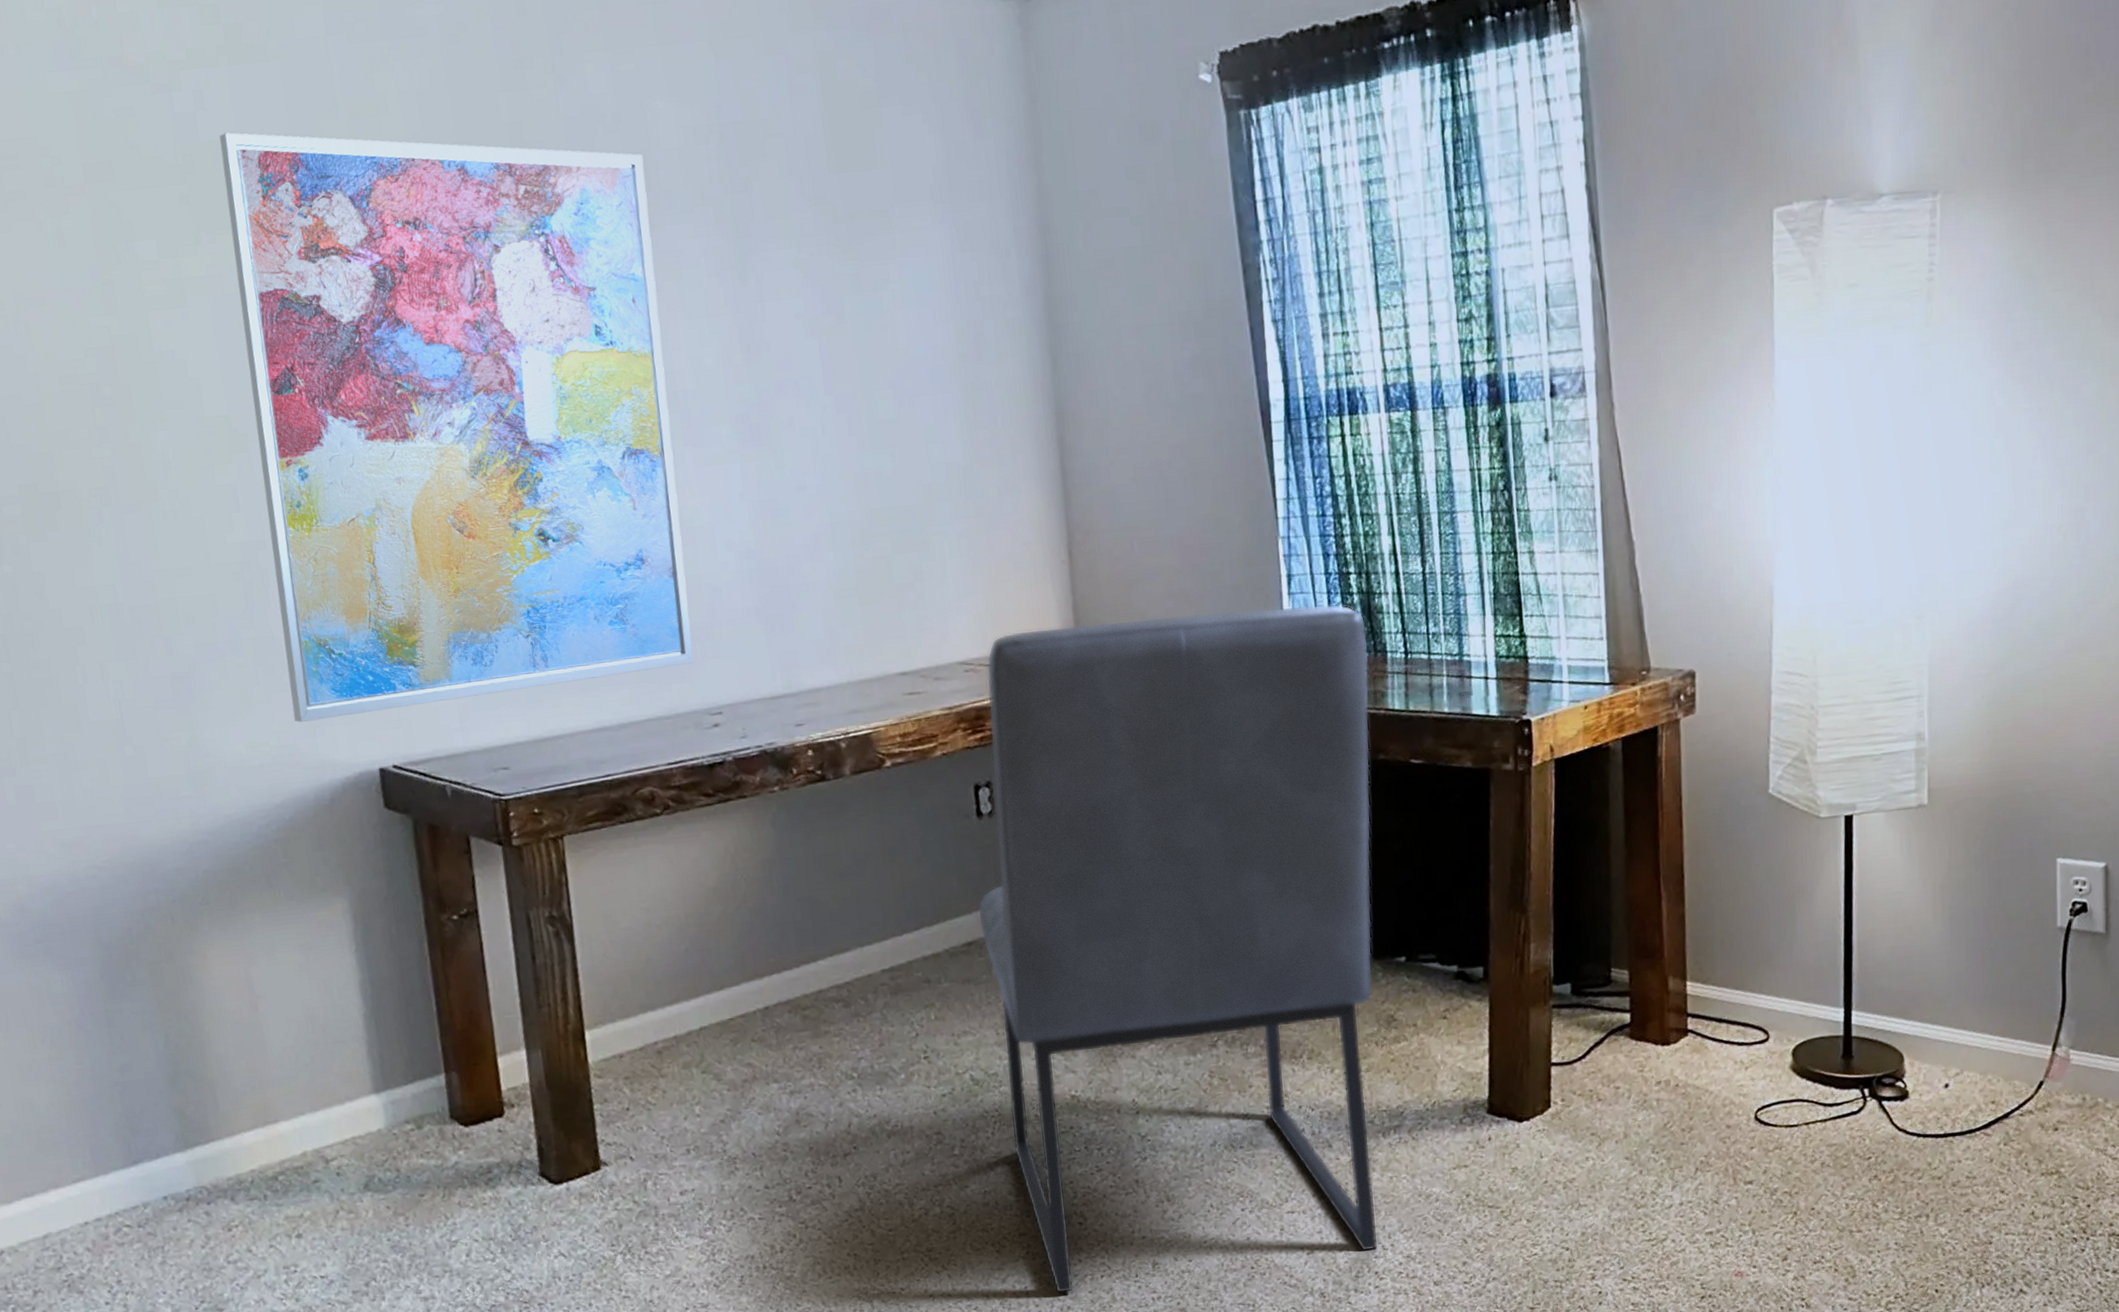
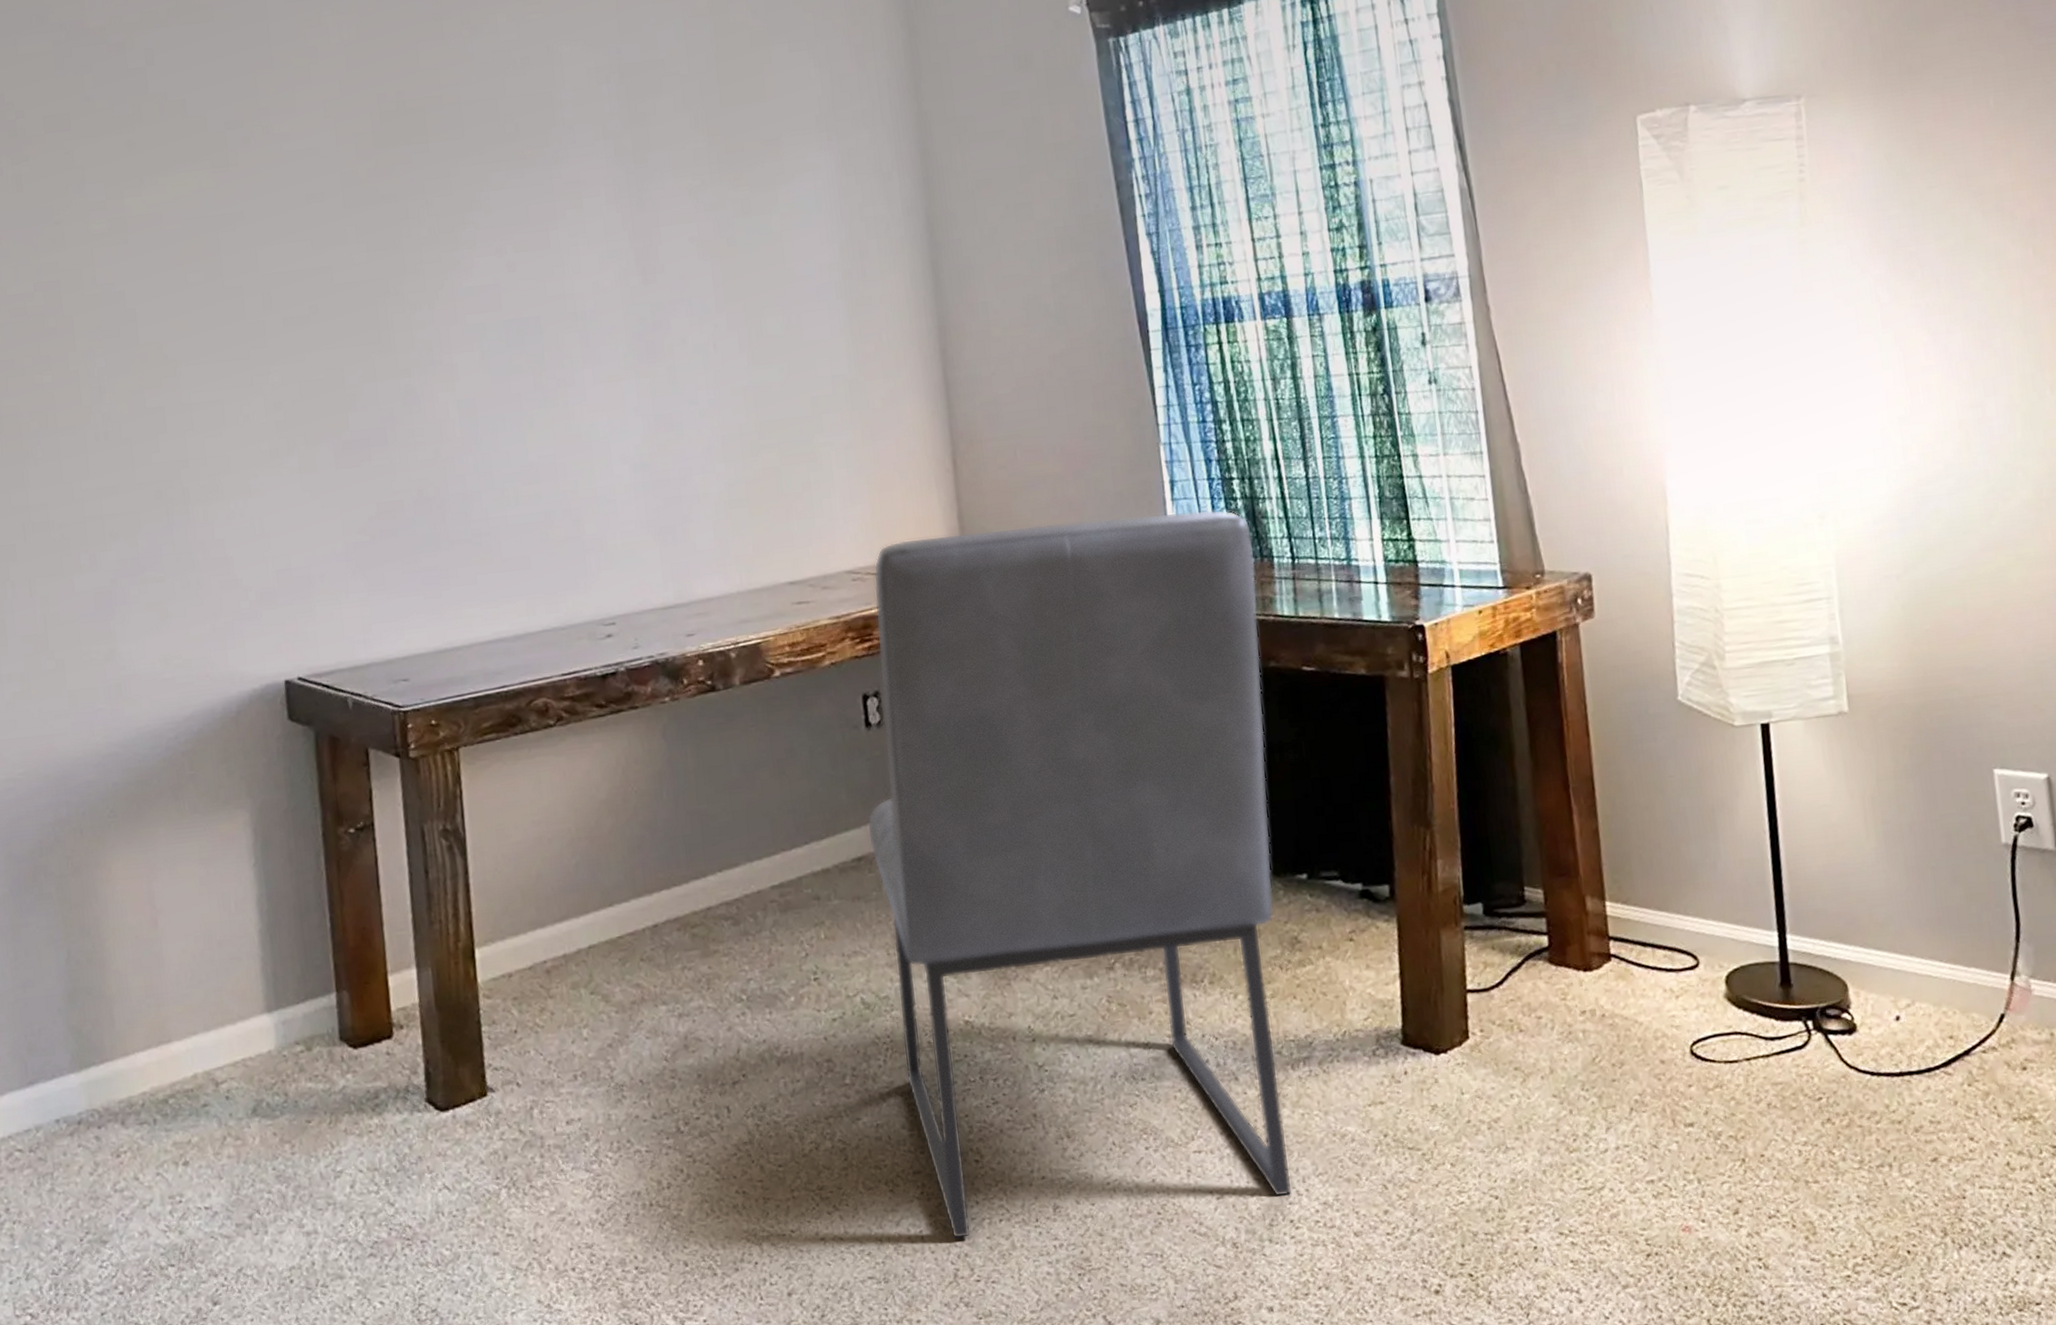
wall art: present [219,132,694,722] -> none [166,85,589,635]

